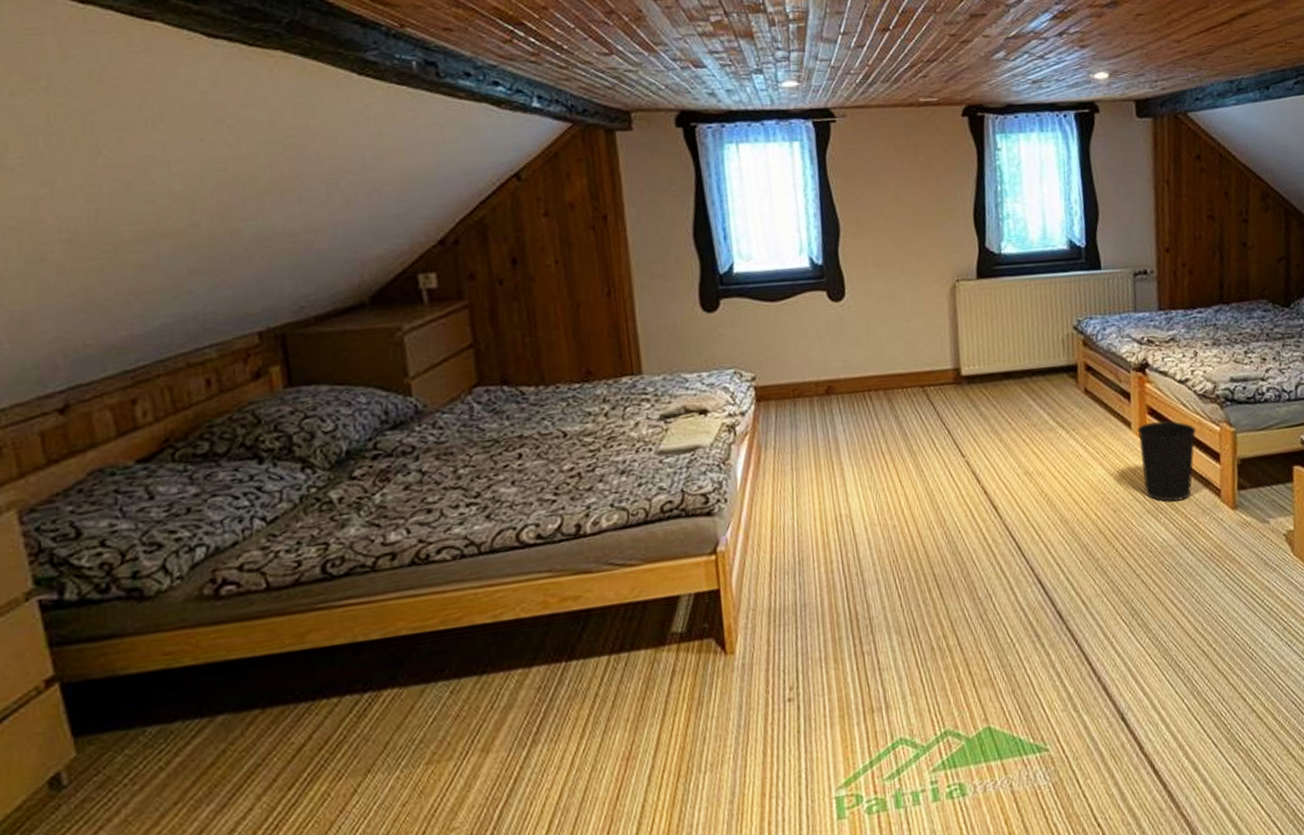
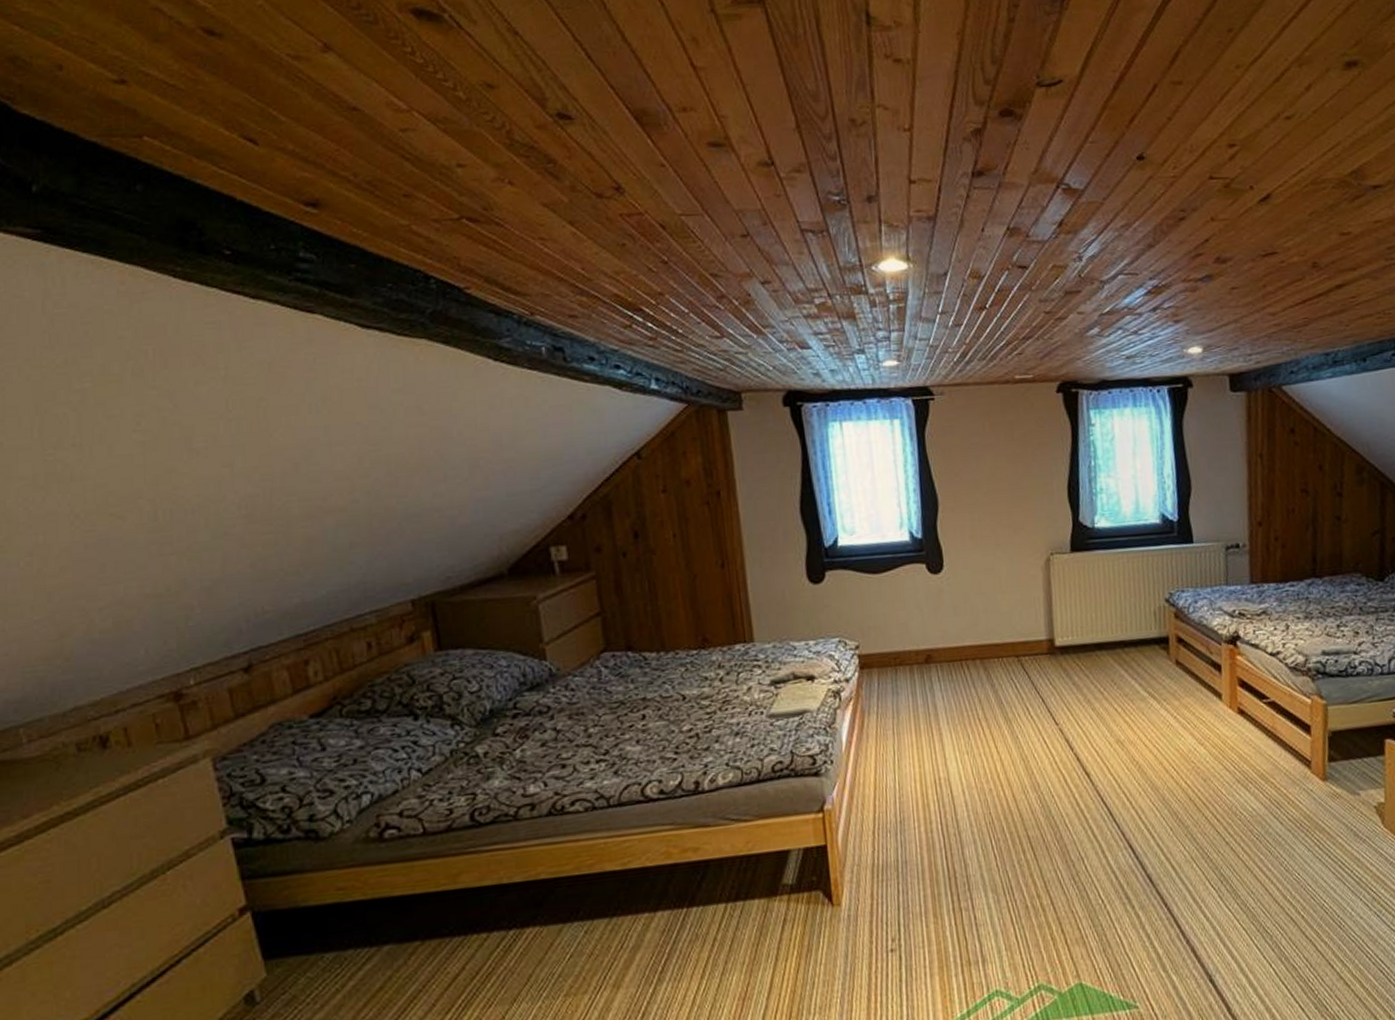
wastebasket: present [1137,421,1196,502] -> none [1227,693,1287,772]

